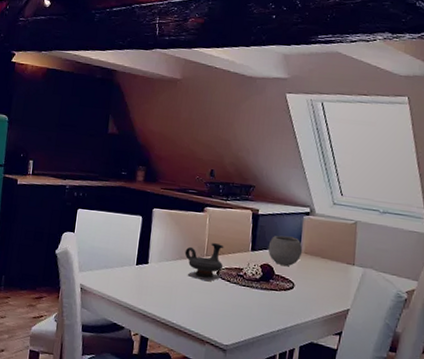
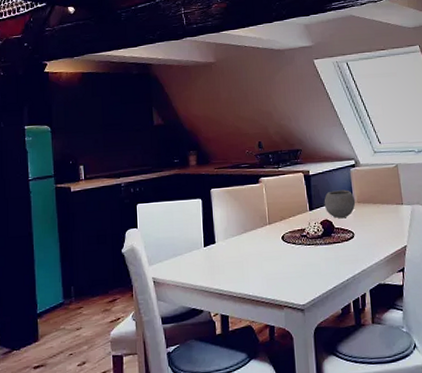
teapot: present [184,243,224,282] -> none [248,210,287,248]

